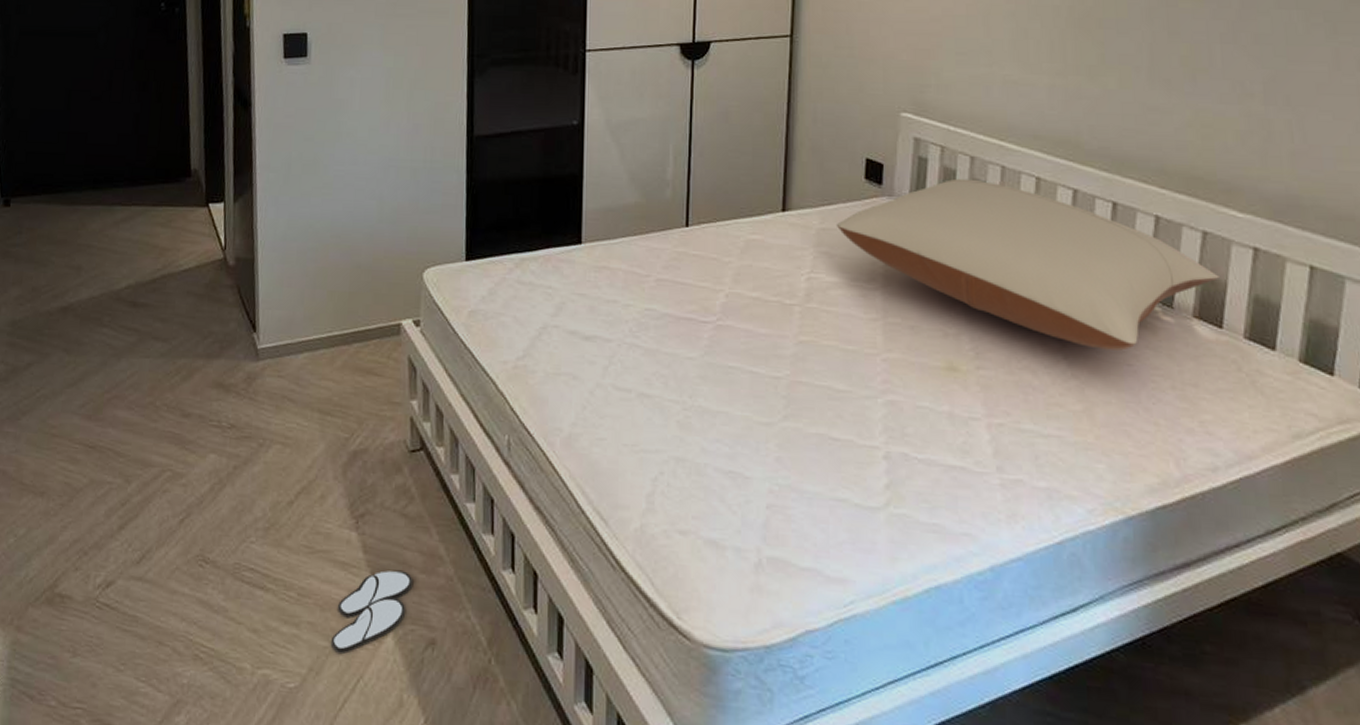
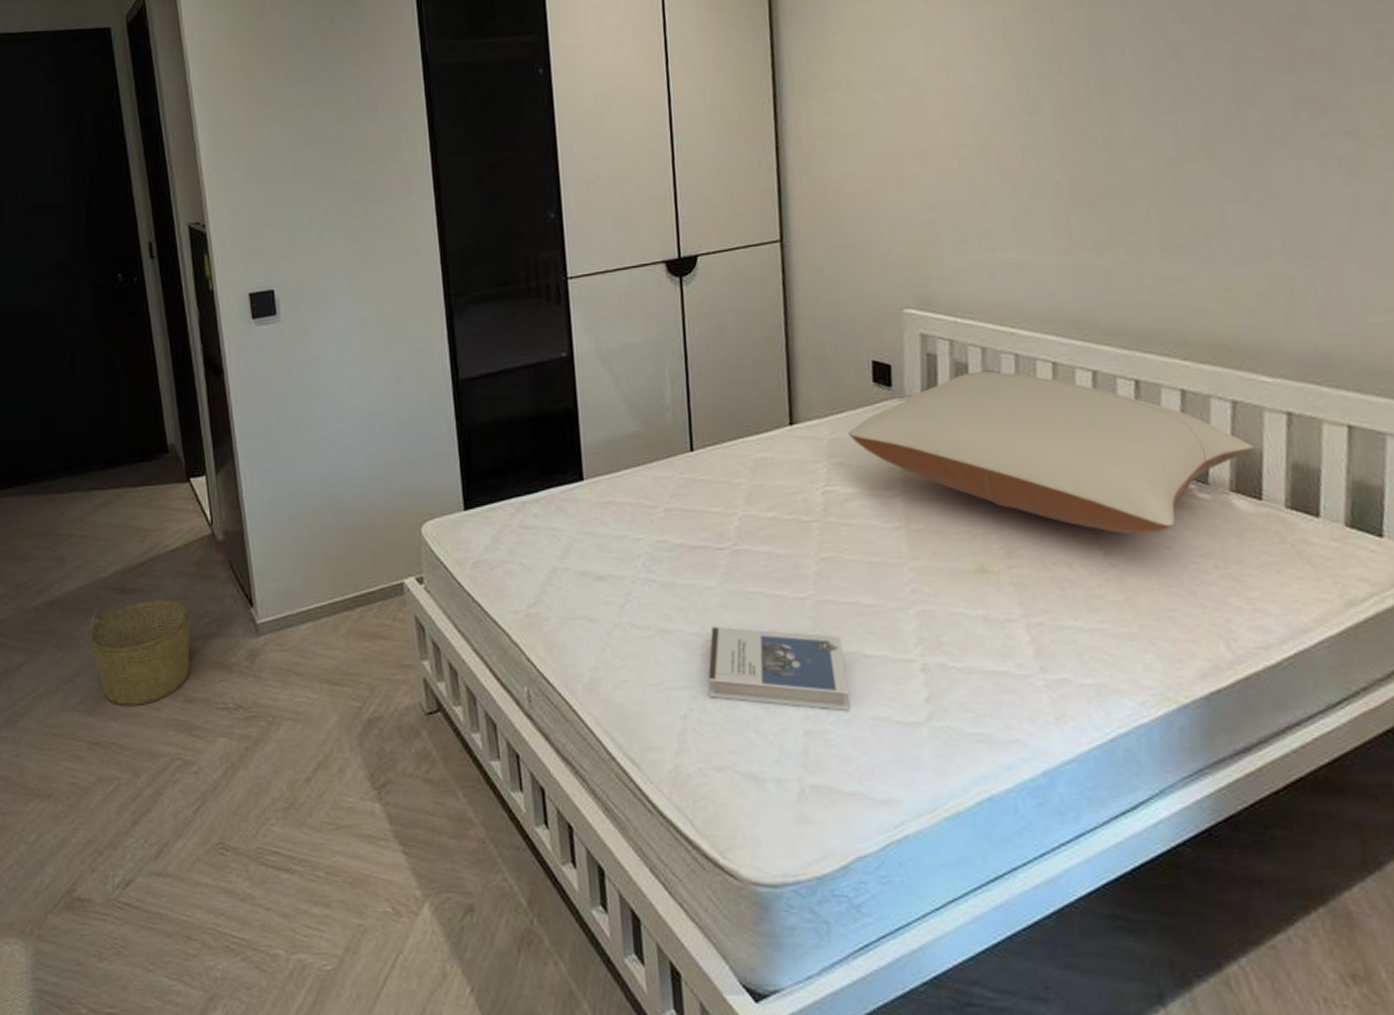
basket: none [97,316,194,415] -> present [89,600,191,706]
slippers: present [330,570,414,654] -> none [364,838,444,929]
hardback book: none [679,395,814,489] -> present [708,626,850,711]

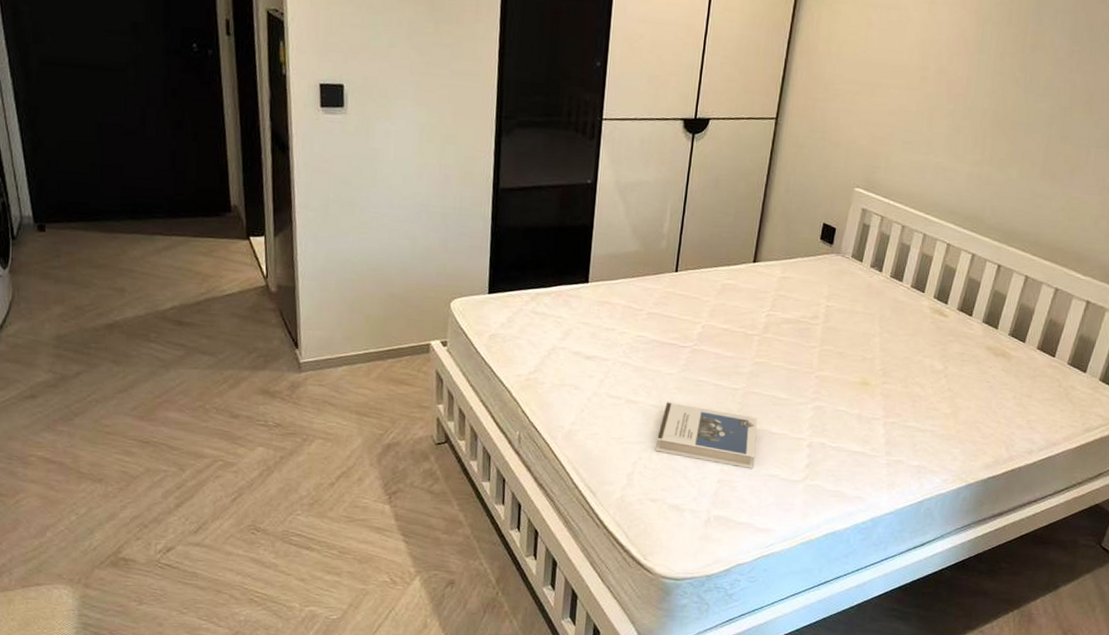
basket: present [89,600,191,706] -> none [145,333,240,416]
pillow: present [848,370,1254,535] -> none [794,242,1060,372]

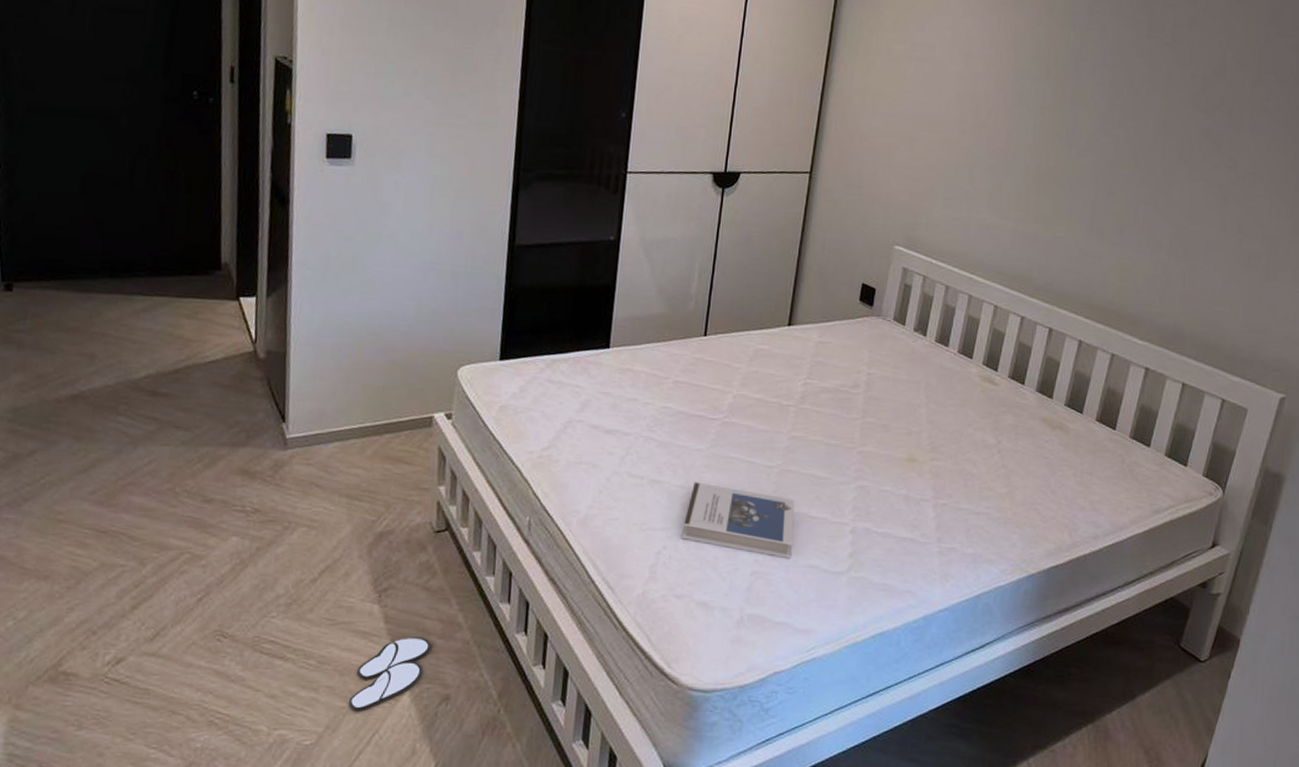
slippers: none [367,532,437,593] -> present [348,637,432,712]

